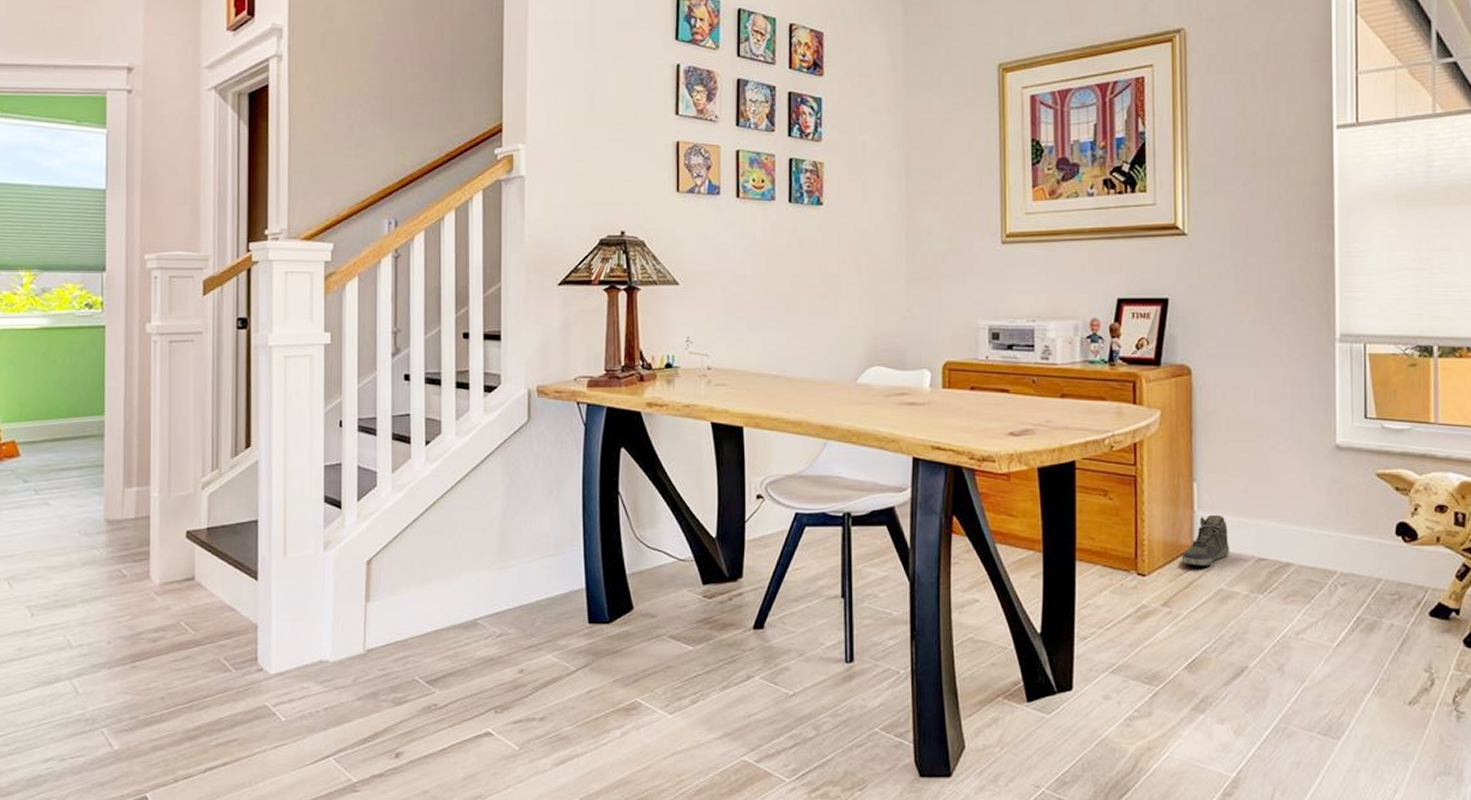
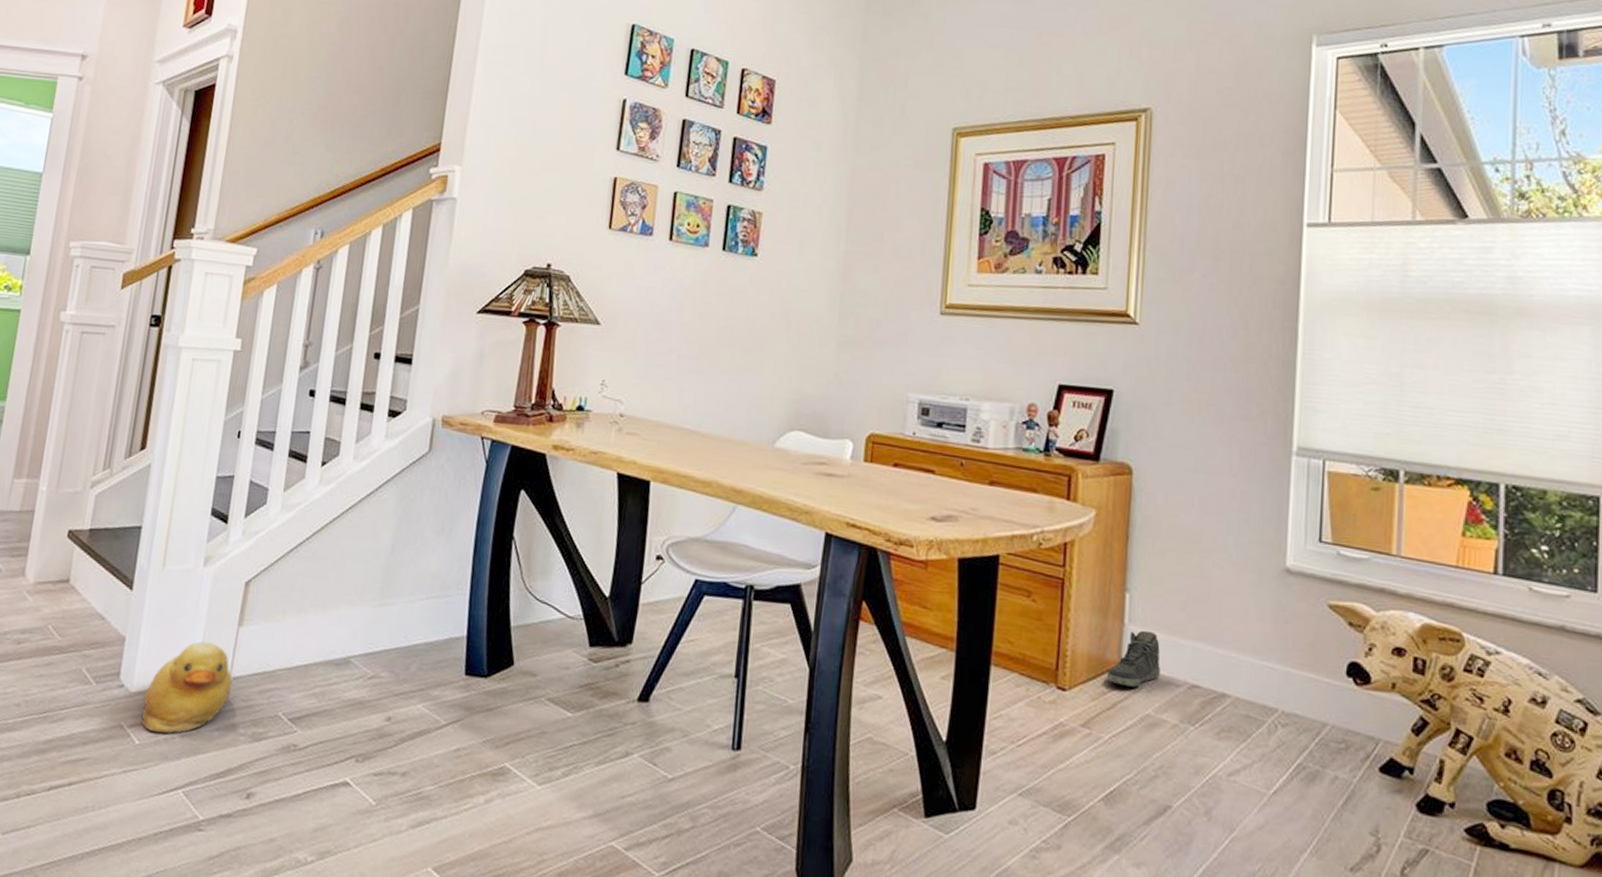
rubber duck: none [284,620,368,709] -> present [141,641,232,734]

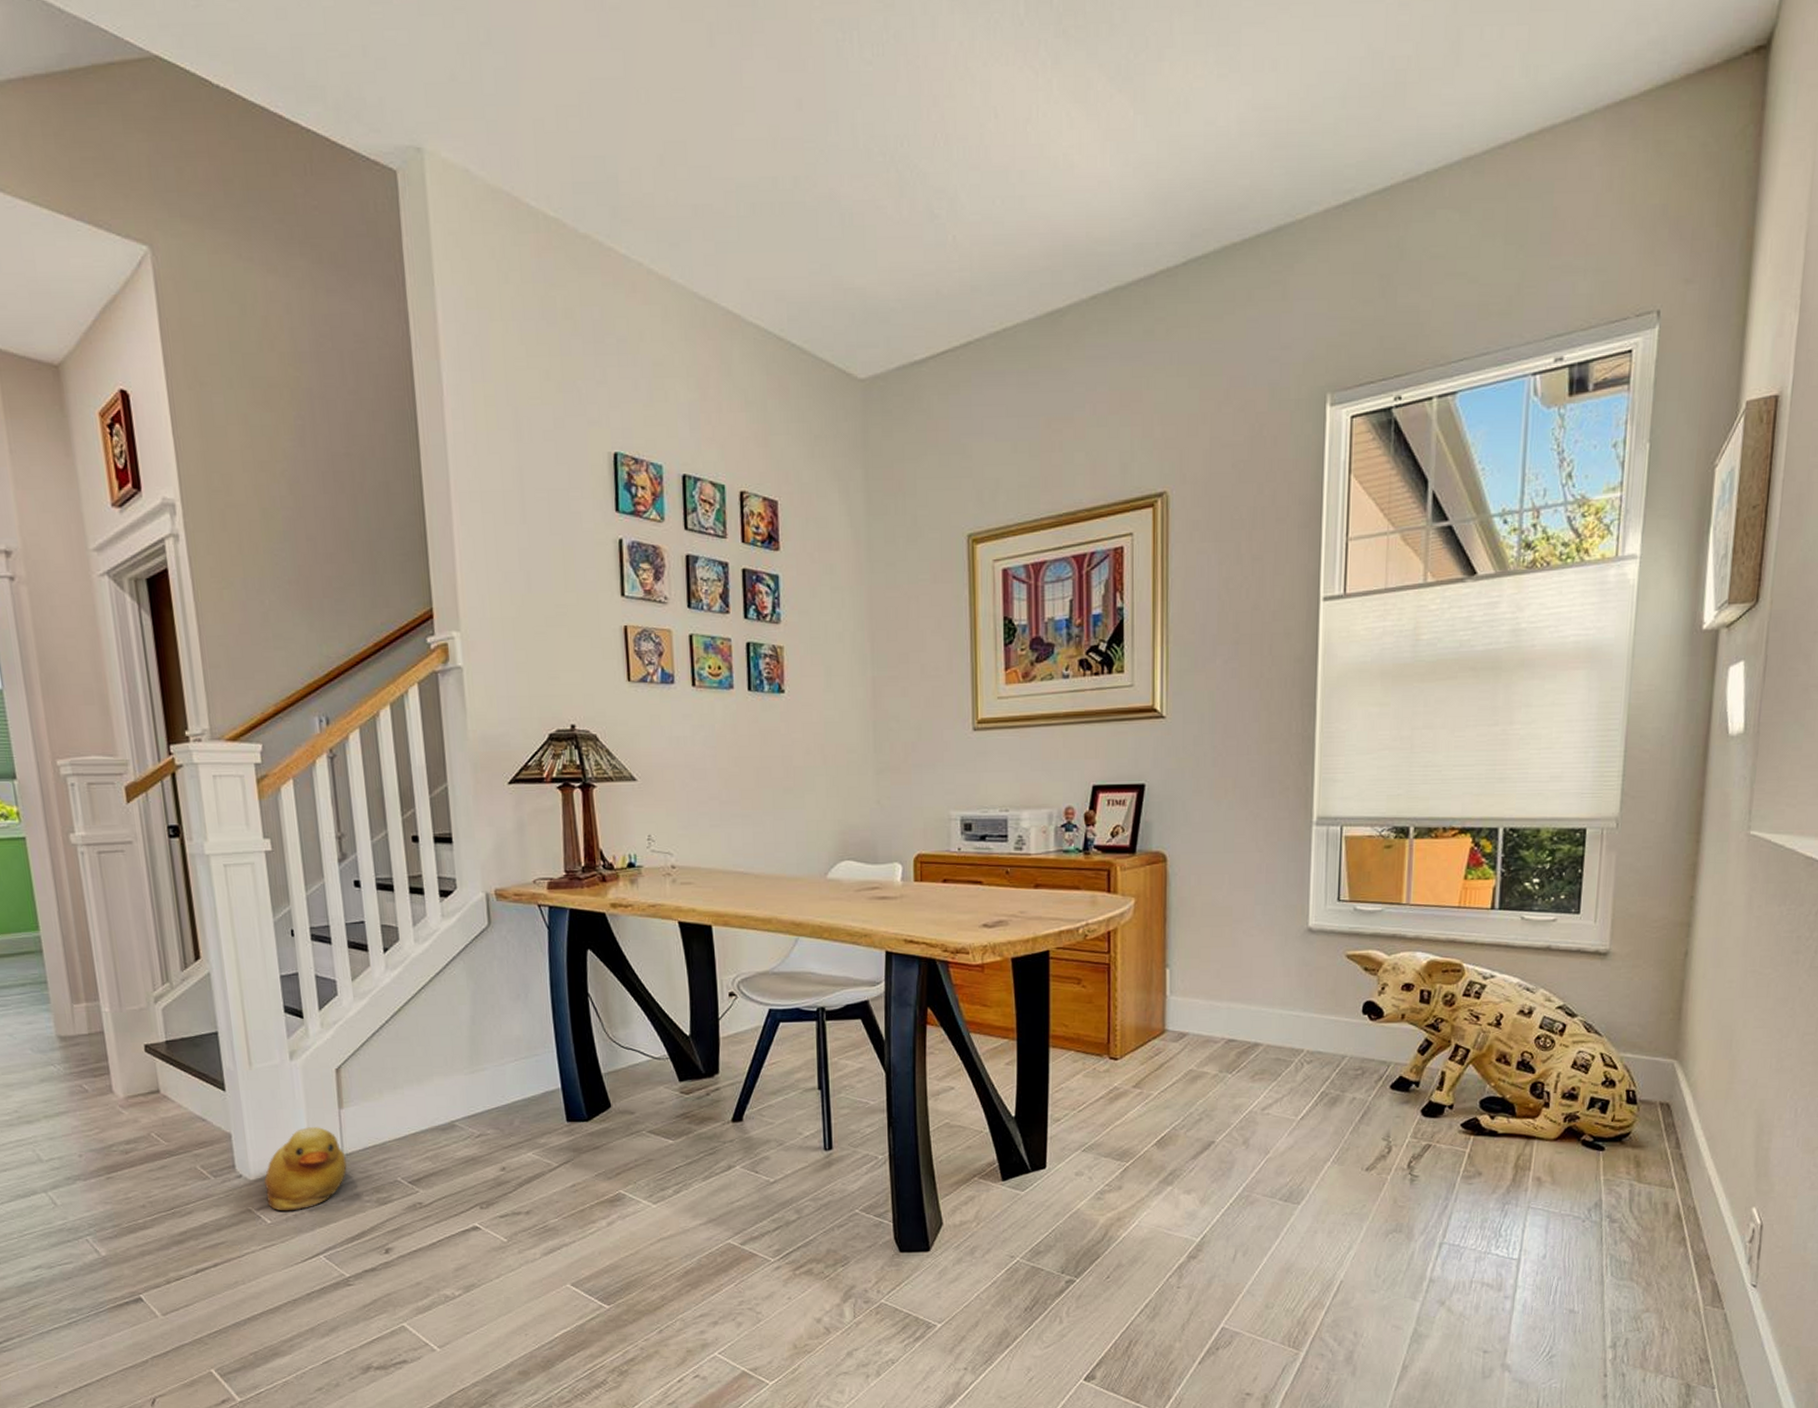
sneaker: present [1106,630,1160,688] -> none [1153,999,1200,1049]

